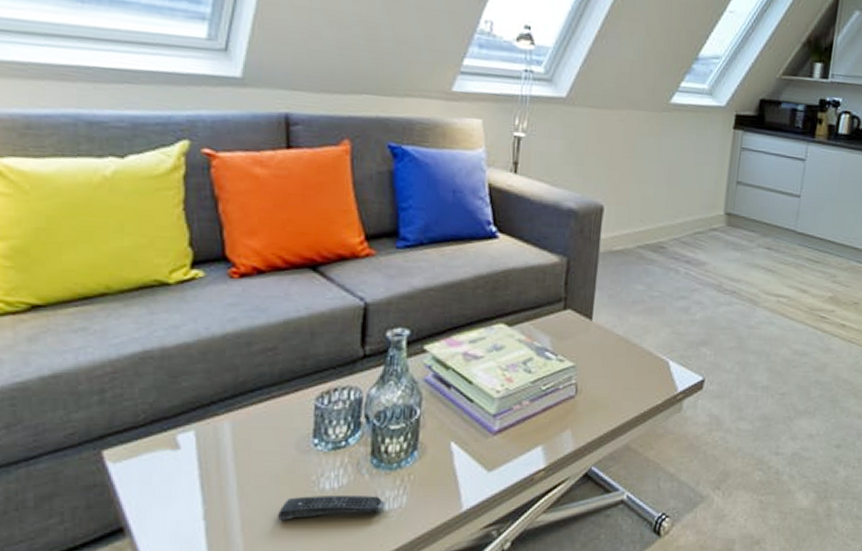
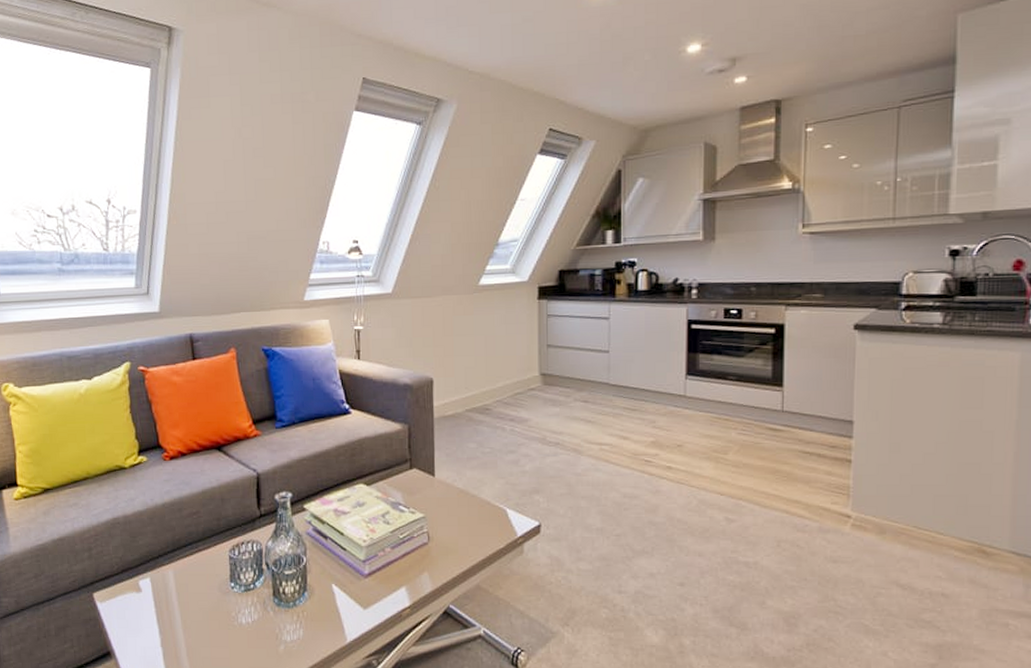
remote control: present [276,496,385,520] -> none [210,629,287,648]

